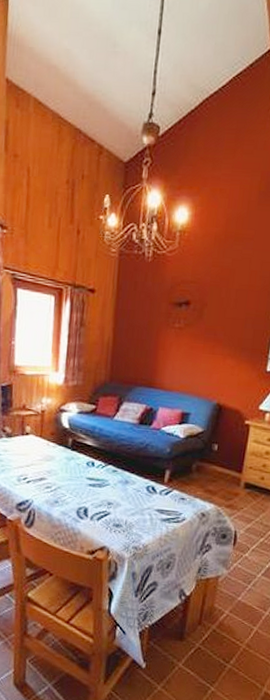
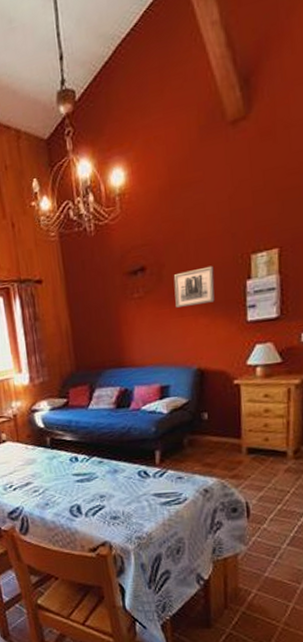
wall art: none [209,314,248,348] -> present [173,265,215,308]

